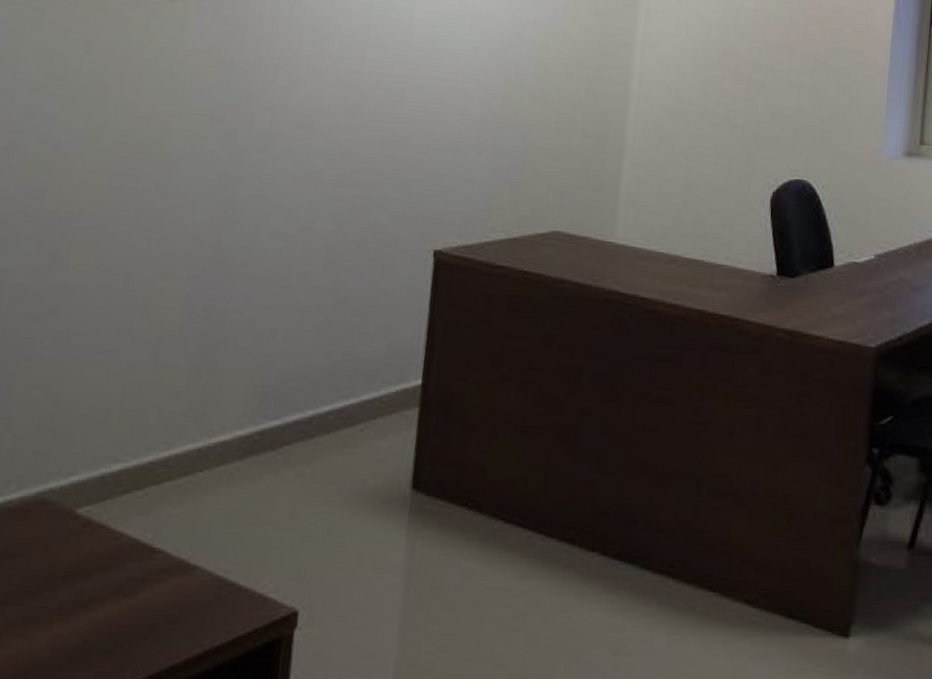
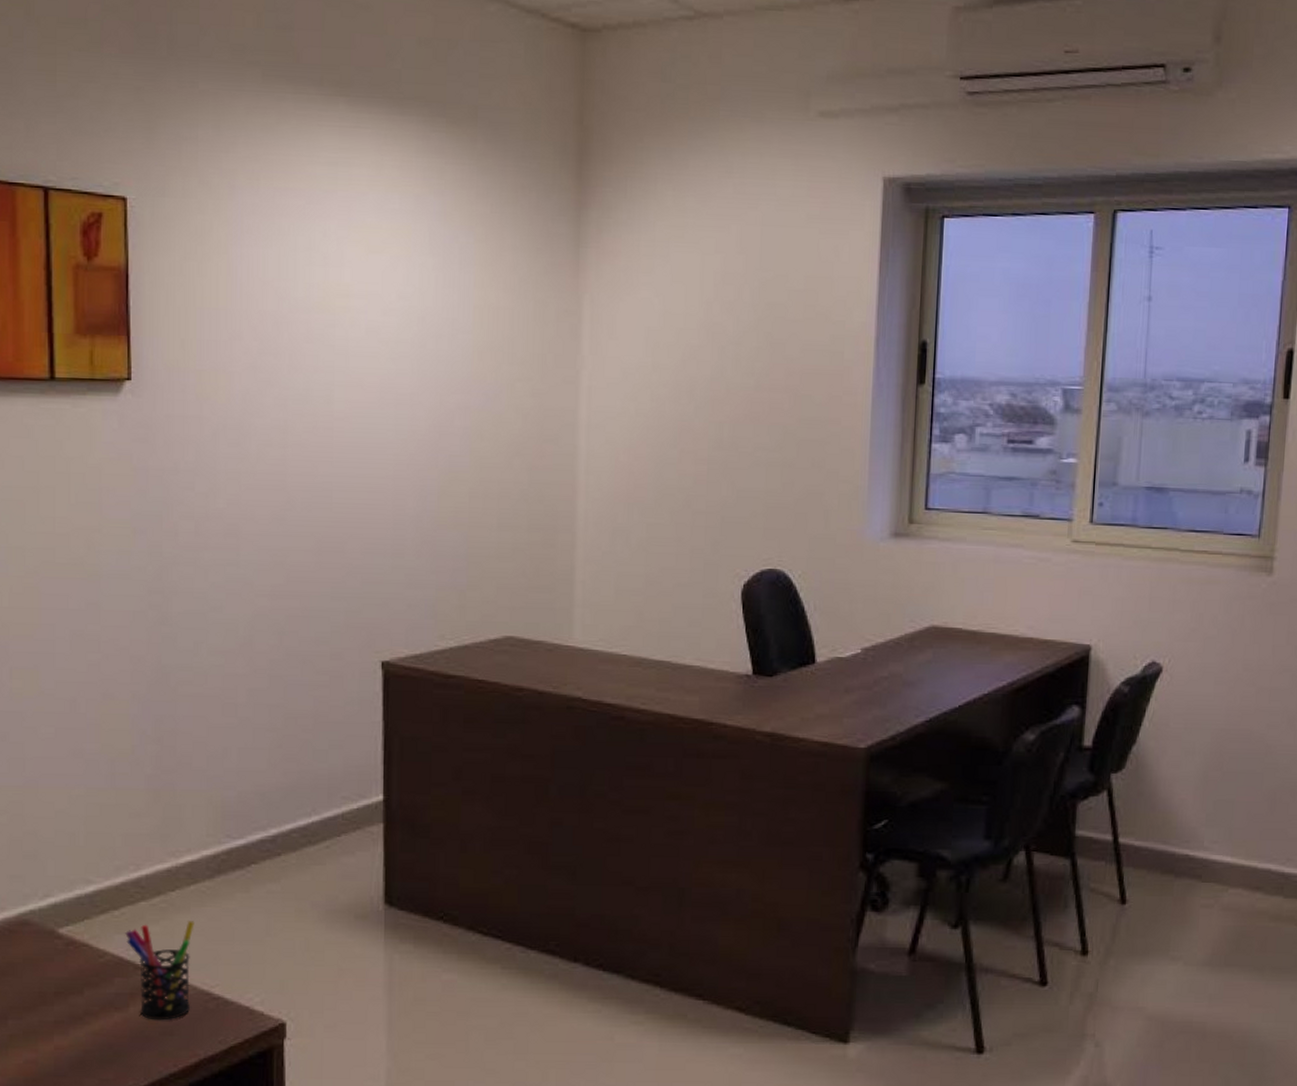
pen holder: none [145,503,219,608] -> present [125,921,194,1021]

